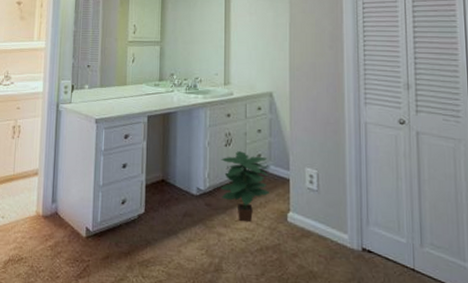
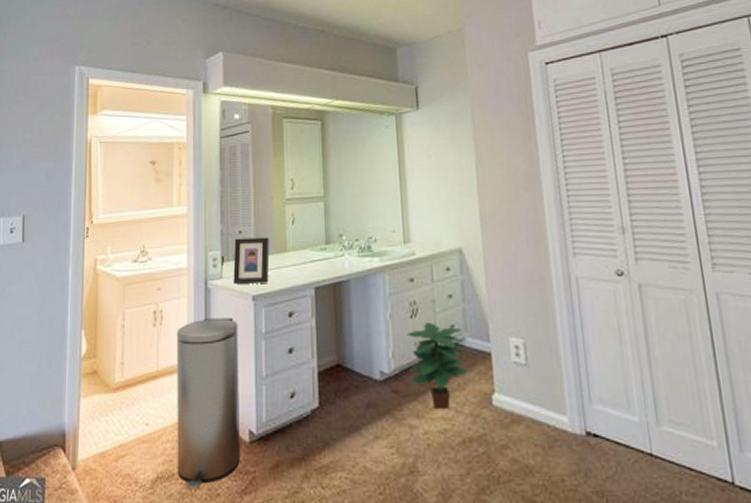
pedal bin: none [25,135,82,271] -> present [176,318,240,489]
picture frame: none [80,71,112,110] -> present [233,237,270,284]

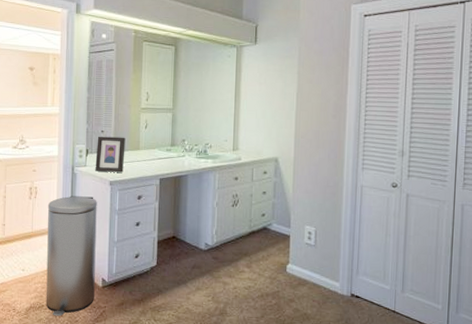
potted plant: present [406,323,468,408] -> none [227,211,271,272]

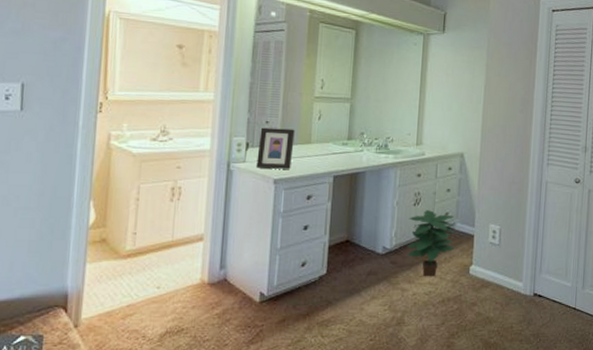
pedal bin: present [46,196,97,317] -> none [187,196,258,341]
potted plant: none [227,211,271,272] -> present [407,210,454,276]

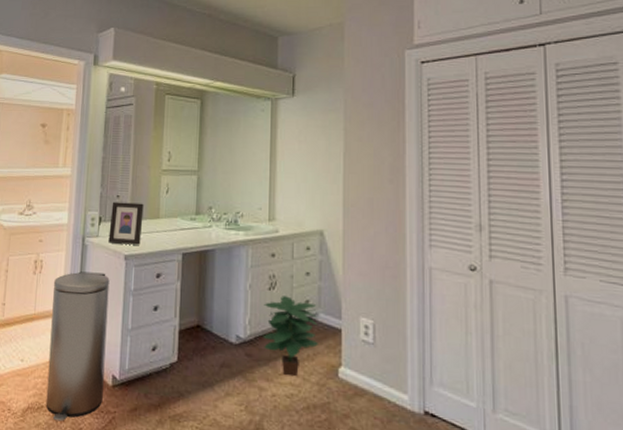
pedal bin: none [187,196,258,341] -> present [46,271,110,422]

